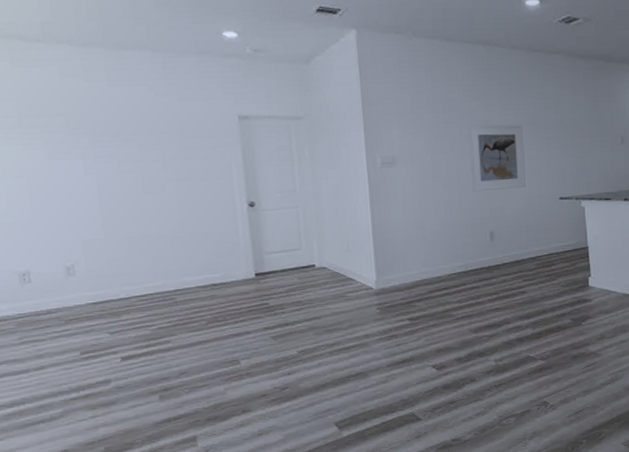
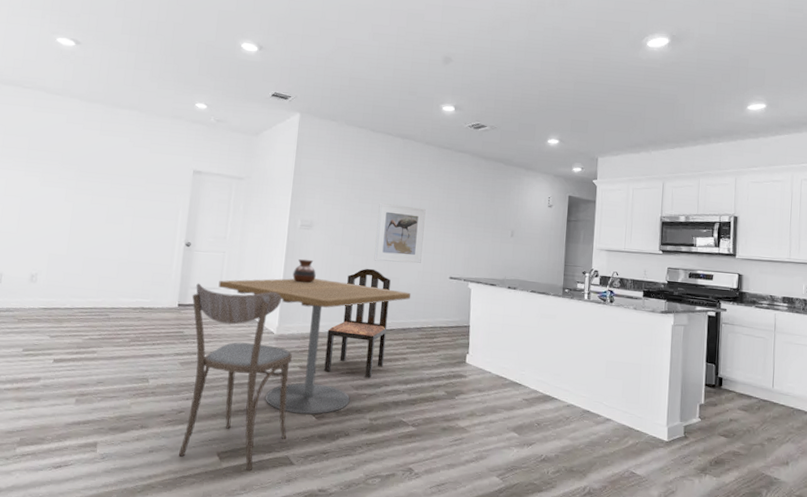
dining chair: none [269,244,408,434] -> present [179,283,292,470]
dining table: none [298,220,520,369] -> present [218,278,411,415]
vase: none [382,201,410,229] -> present [292,258,316,283]
dining chair: none [433,201,501,320] -> present [324,268,391,378]

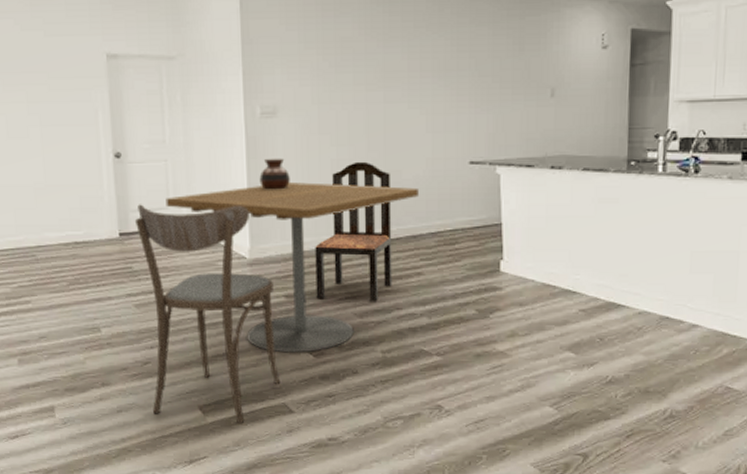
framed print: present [374,203,426,264] -> none [363,70,429,151]

